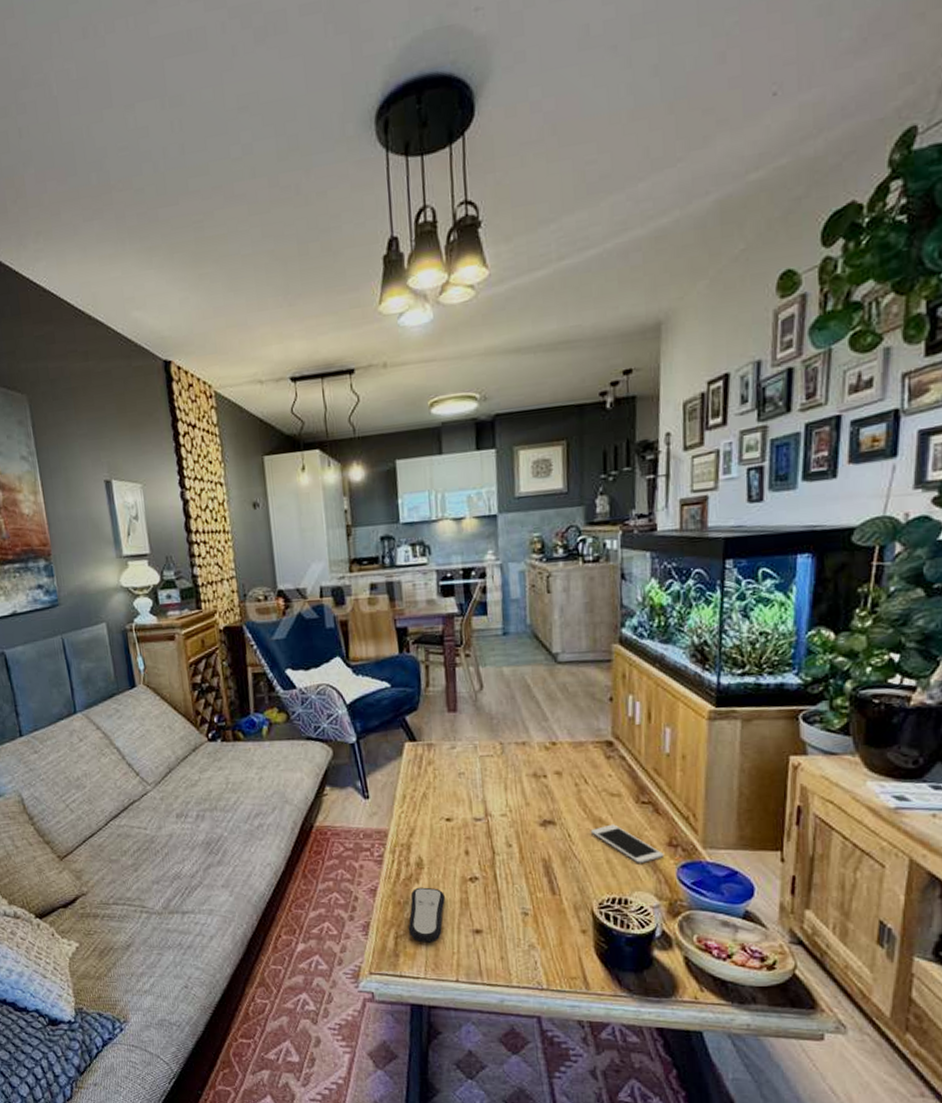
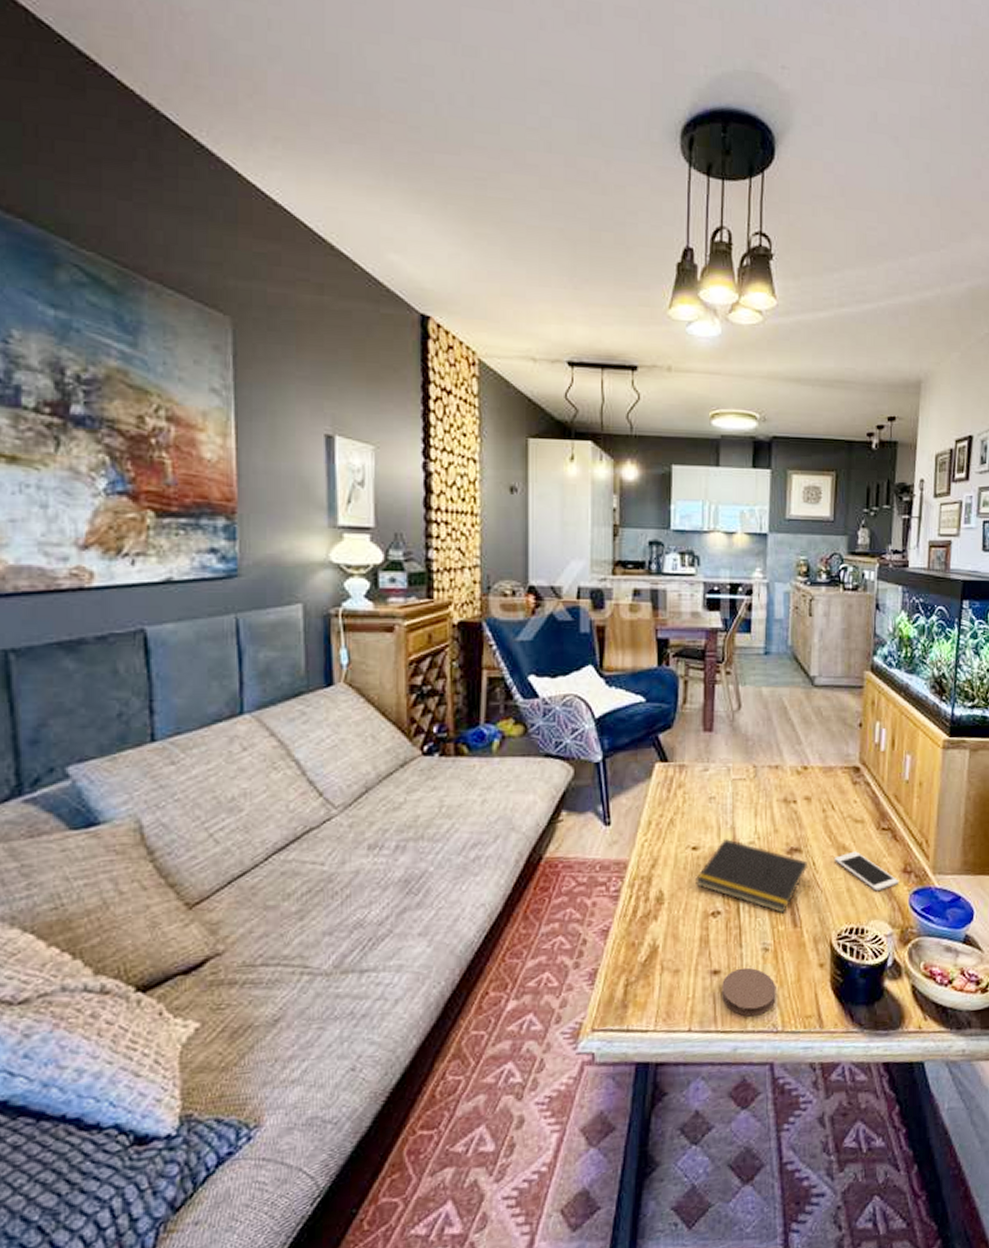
remote control: present [408,887,445,943] -> none [640,925,684,990]
notepad: none [452,811,564,882] -> present [696,839,809,914]
coaster: none [484,929,539,973] -> present [722,967,776,1017]

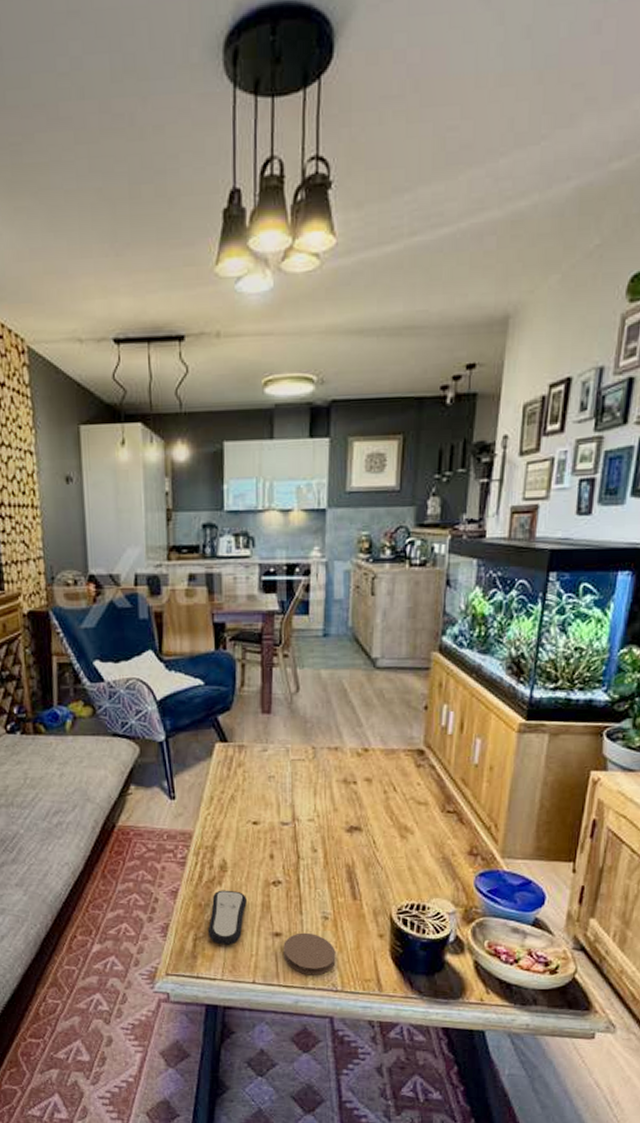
remote control: none [640,925,684,990] -> present [207,890,247,945]
notepad: present [696,839,809,914] -> none [257,816,369,887]
cell phone: present [833,851,899,892] -> none [395,832,464,872]

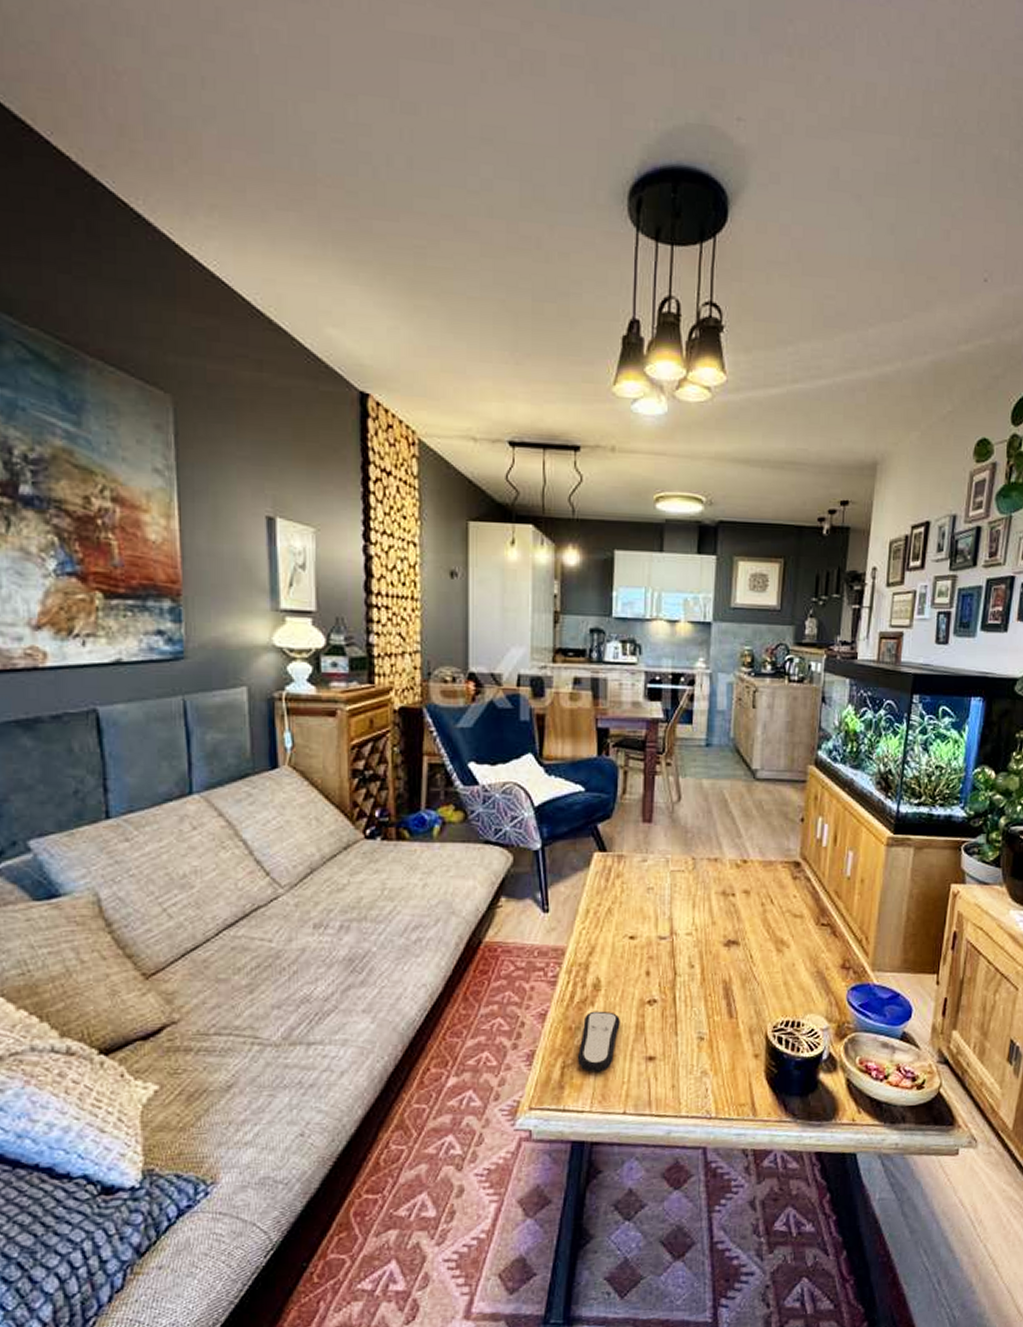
coaster: present [283,932,336,975] -> none [657,1055,711,1102]

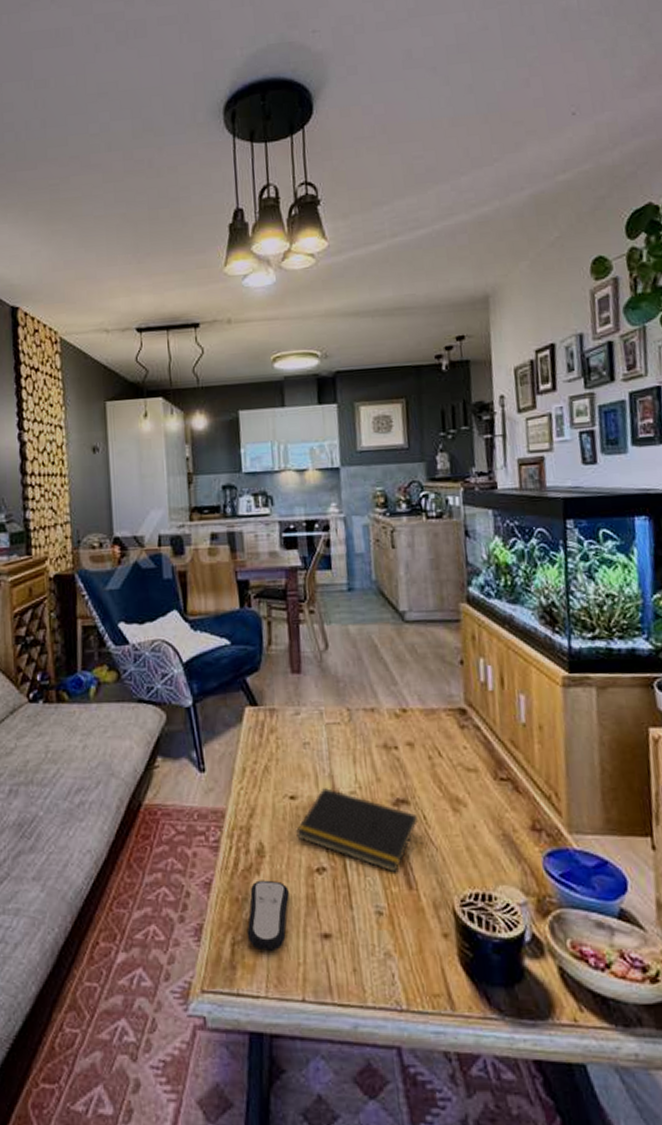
notepad: none [632,929,746,1004] -> present [296,788,419,873]

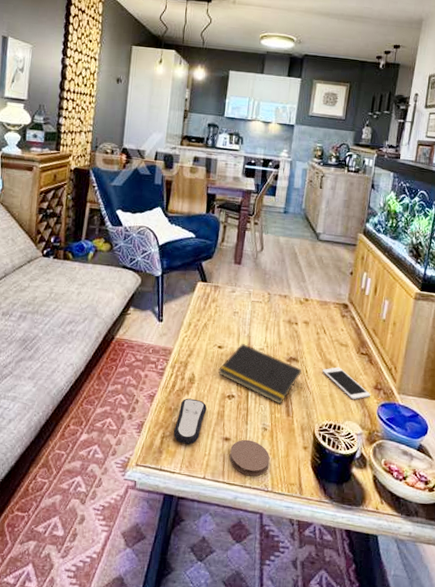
coaster: none [334,933,397,990] -> present [229,439,270,477]
cell phone: none [447,804,528,852] -> present [321,367,371,400]

